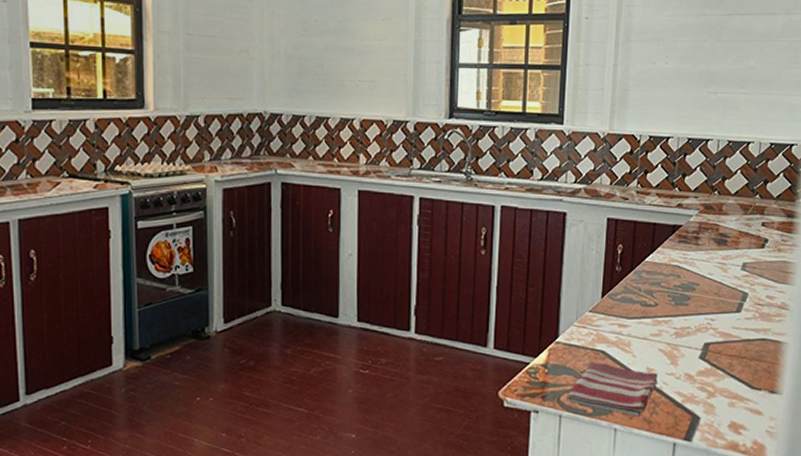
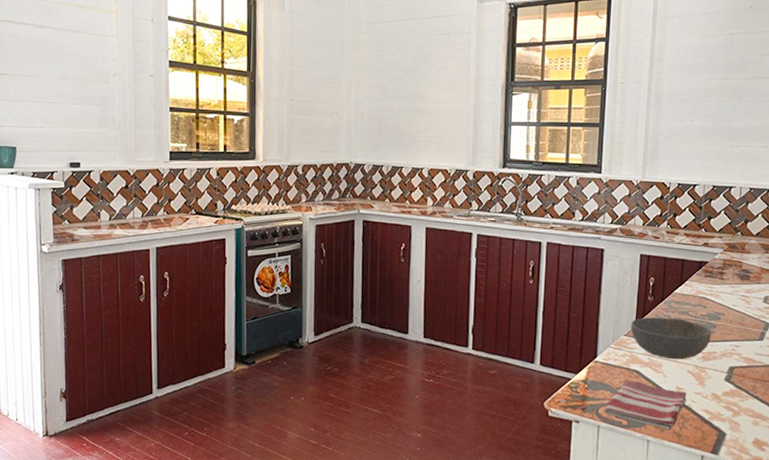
bowl: none [596,290,686,337] -> present [631,317,712,360]

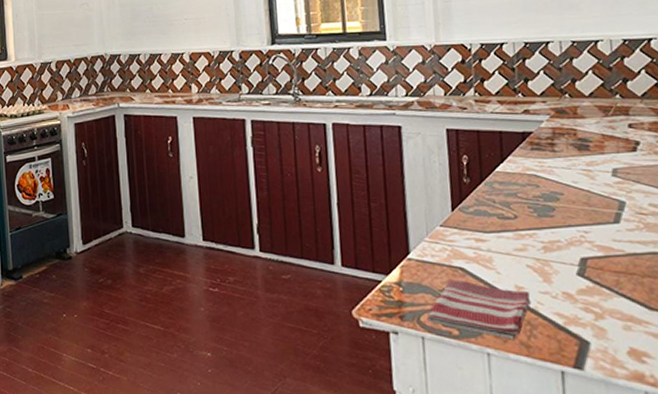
bowl: present [631,317,712,360] -> none [446,202,552,252]

